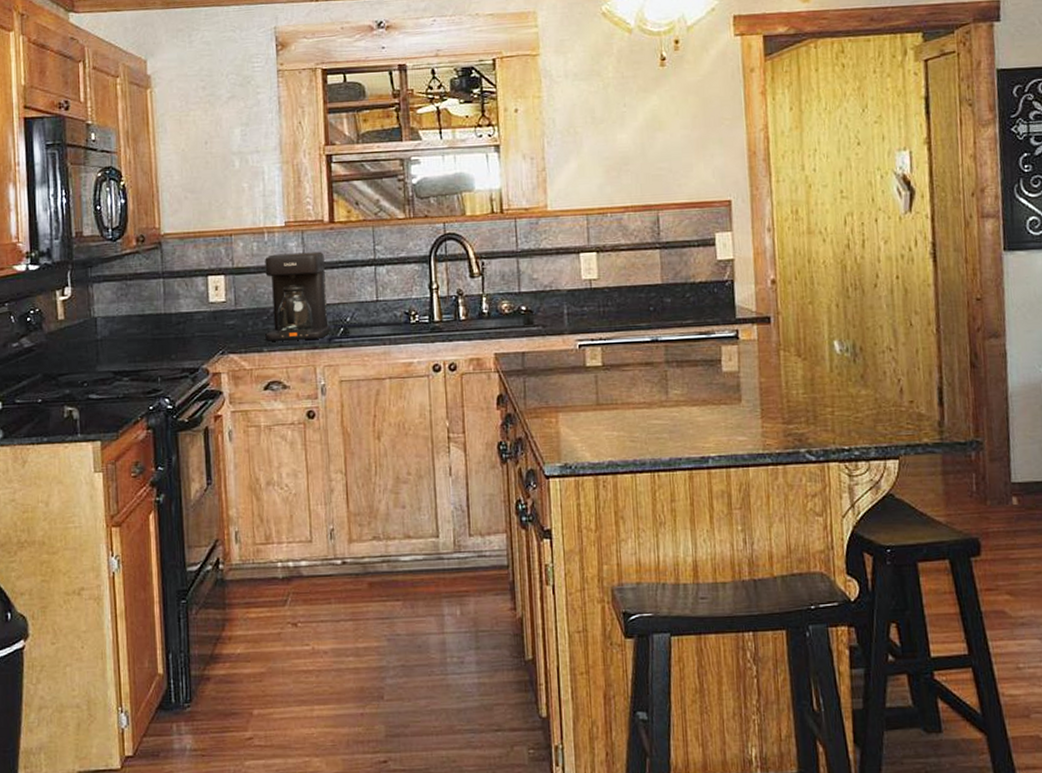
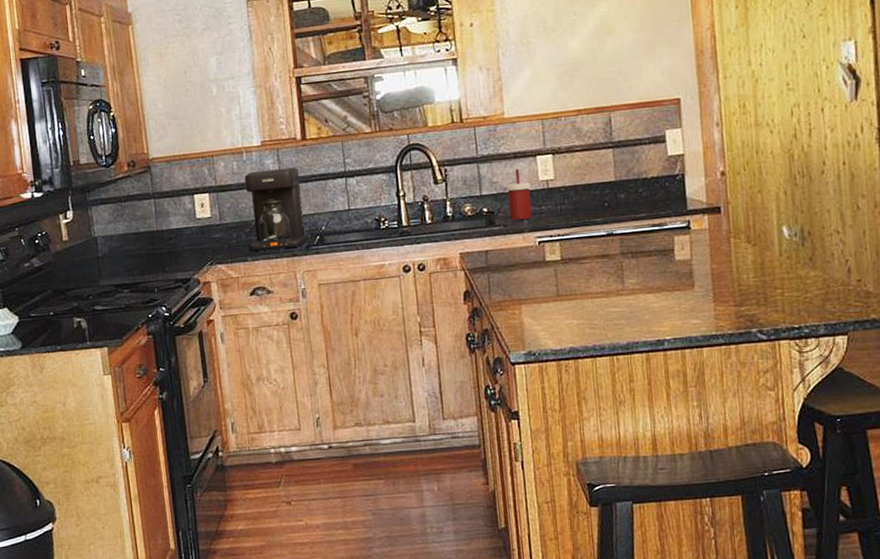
soap dispenser: none [547,266,573,321] -> present [507,169,532,221]

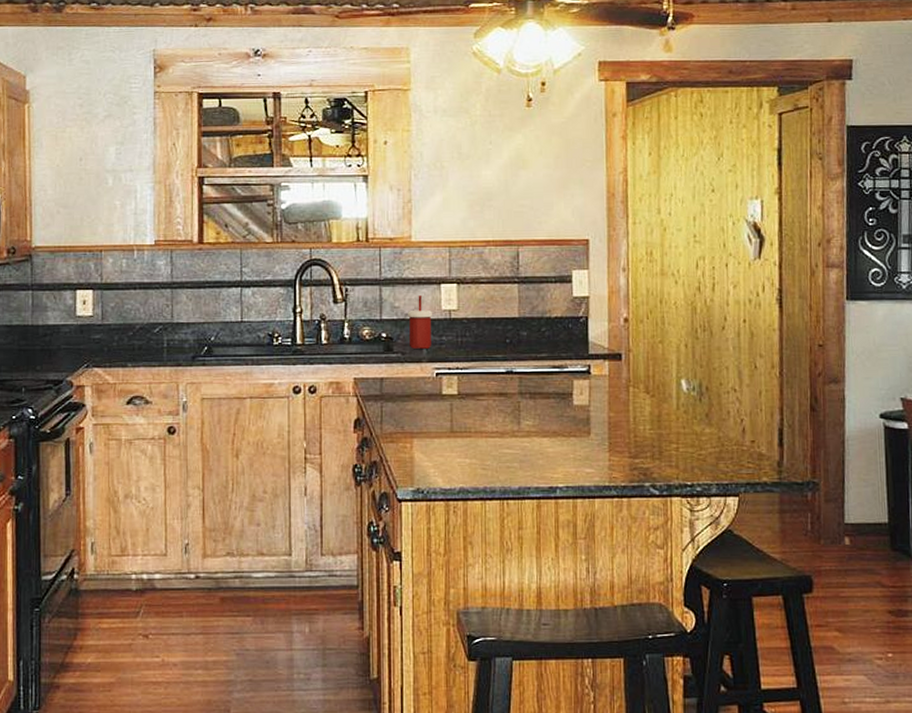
coffee maker: present [244,167,307,252] -> none [130,271,194,358]

